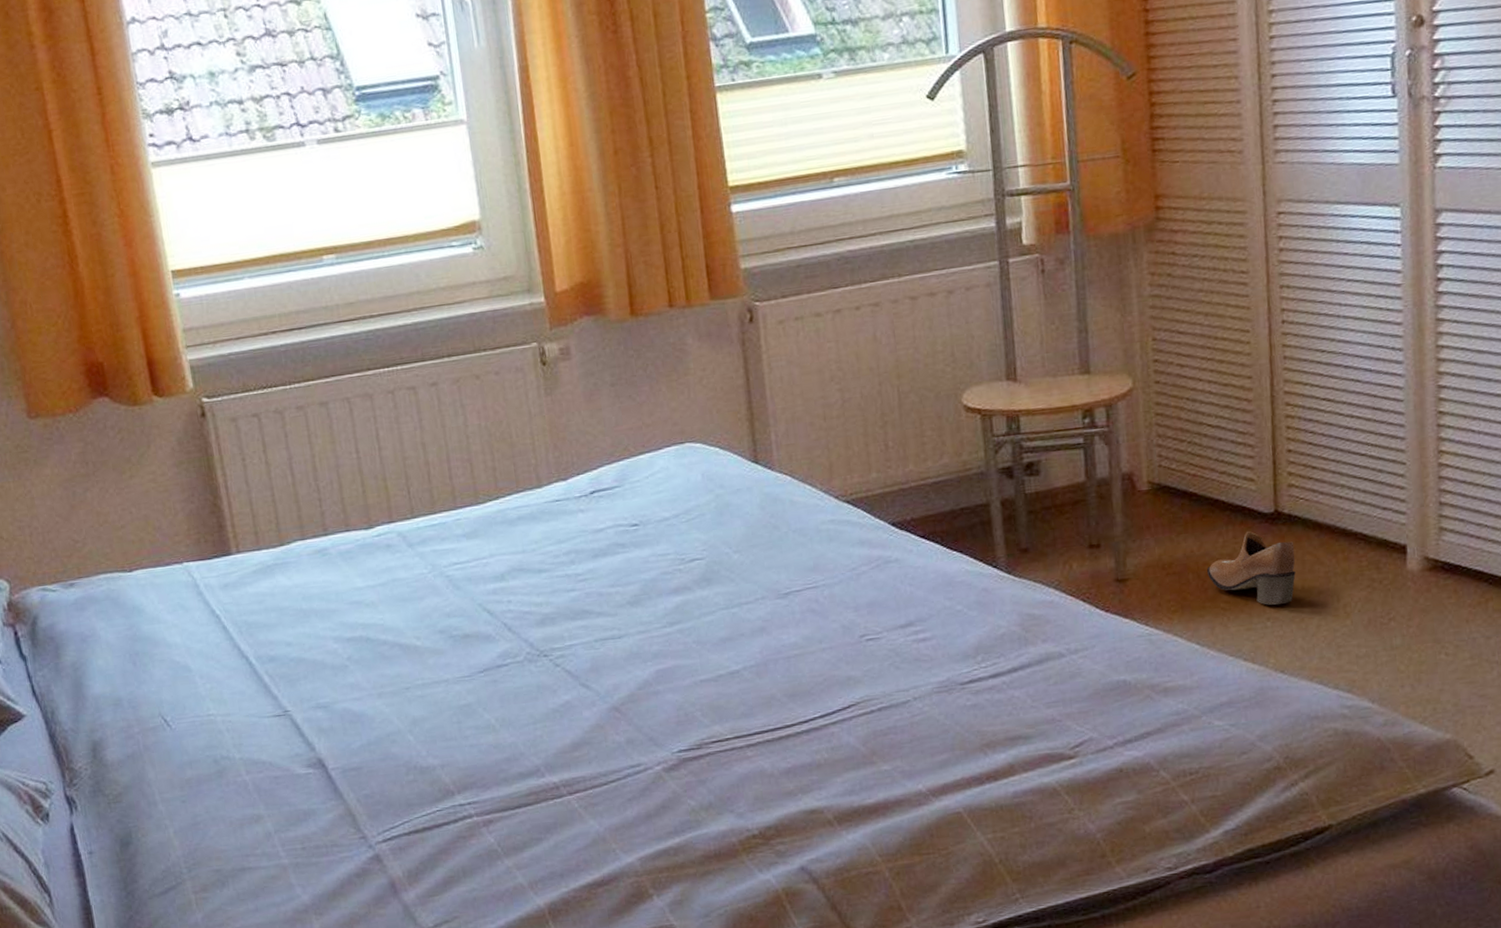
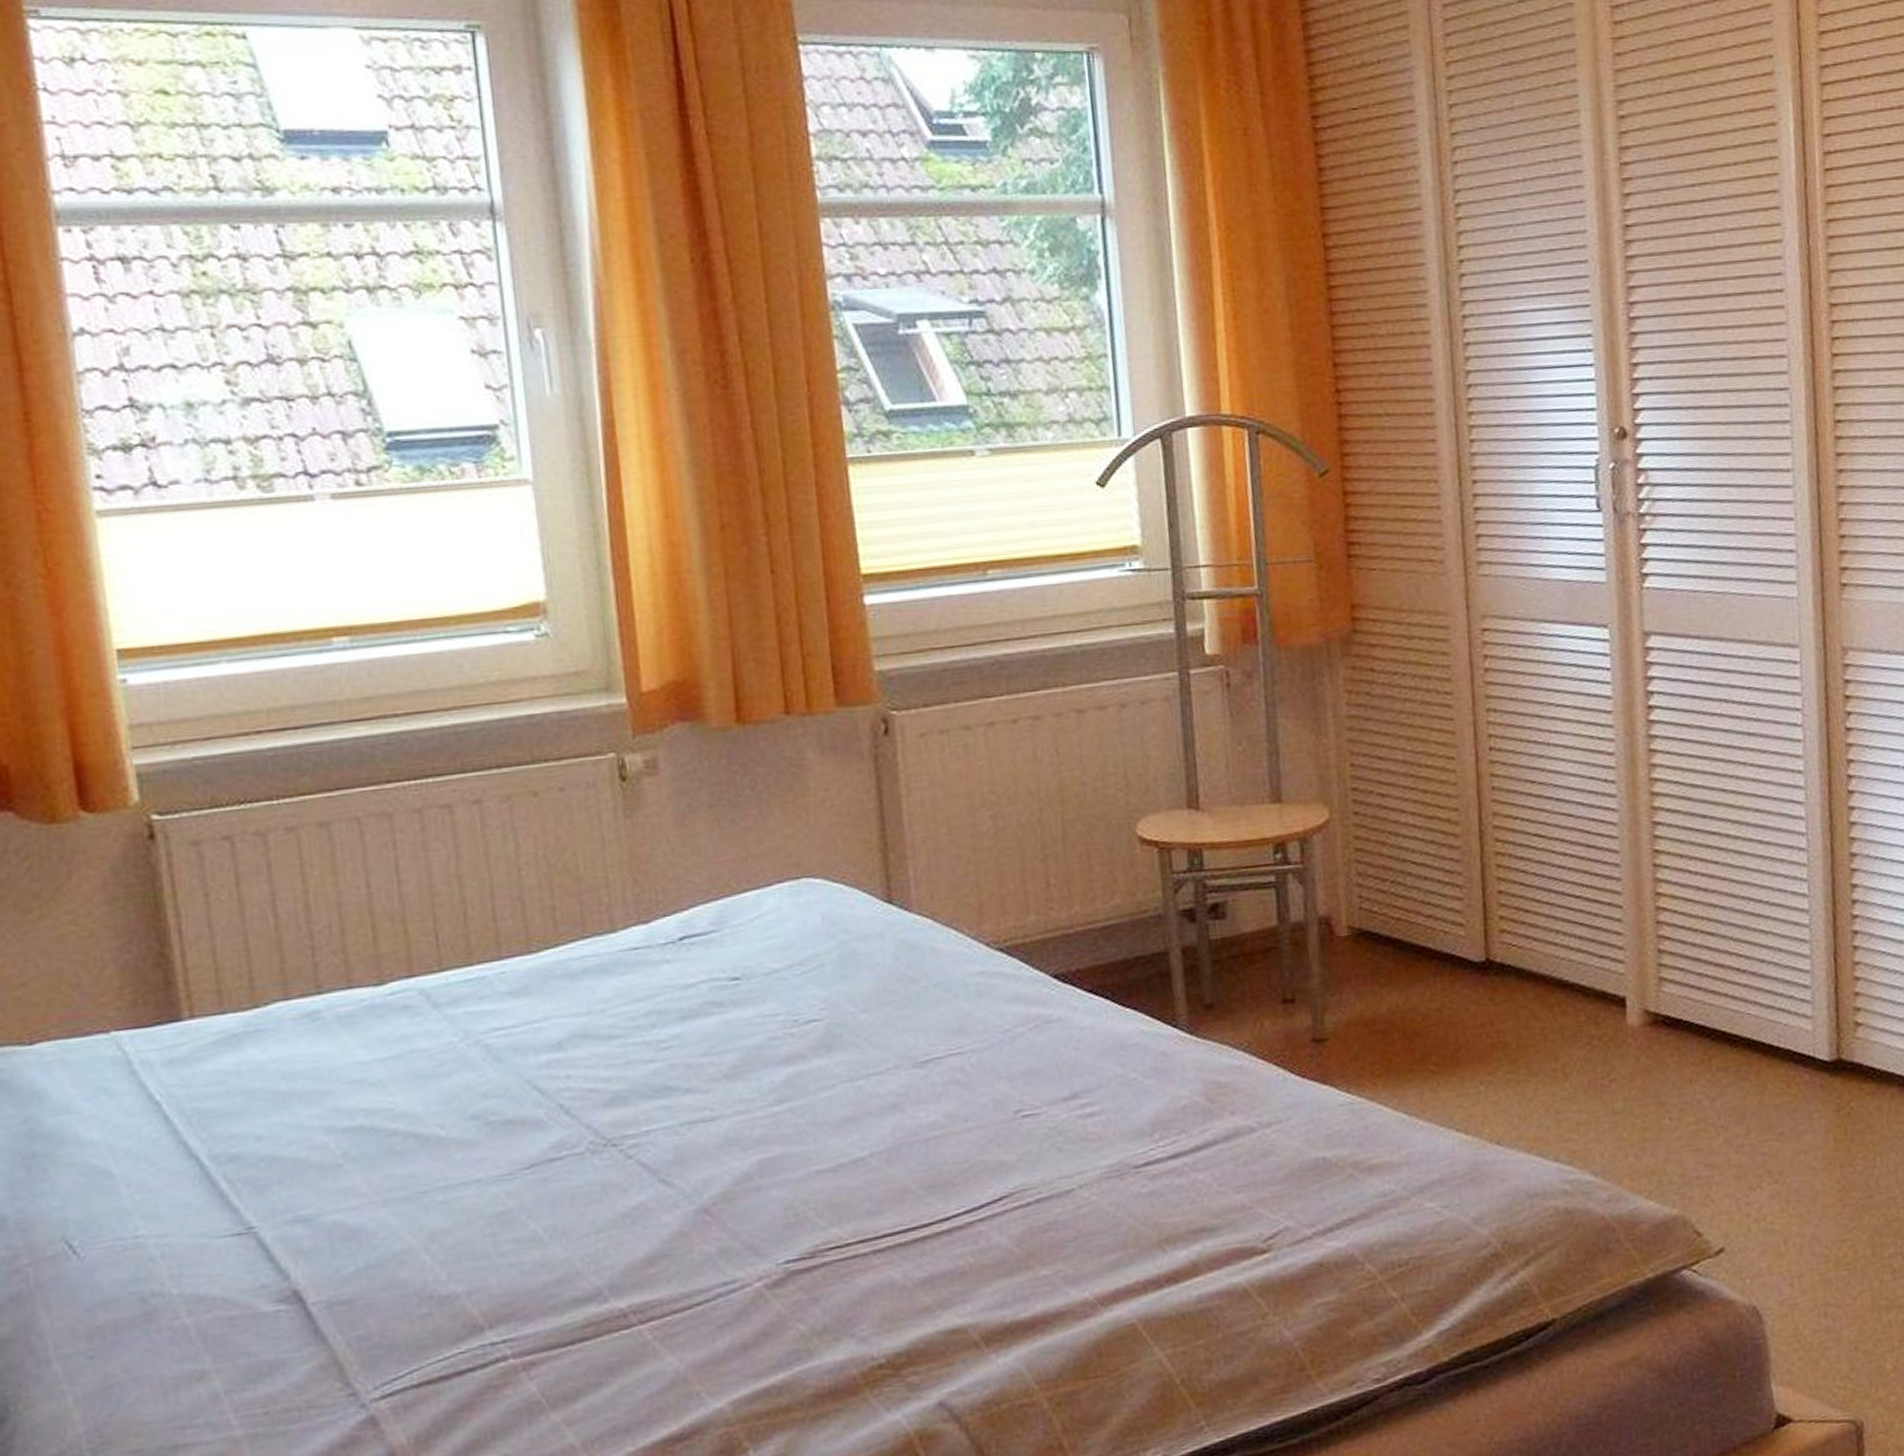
shoe: present [1206,531,1296,605] -> none [1413,983,1510,1067]

